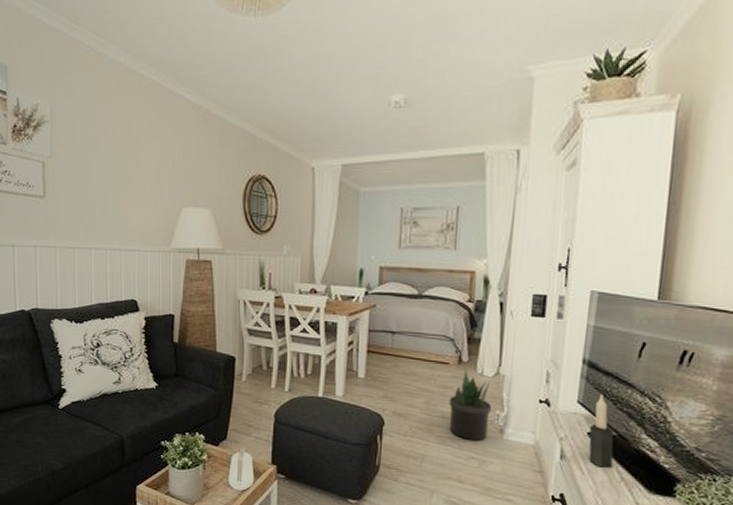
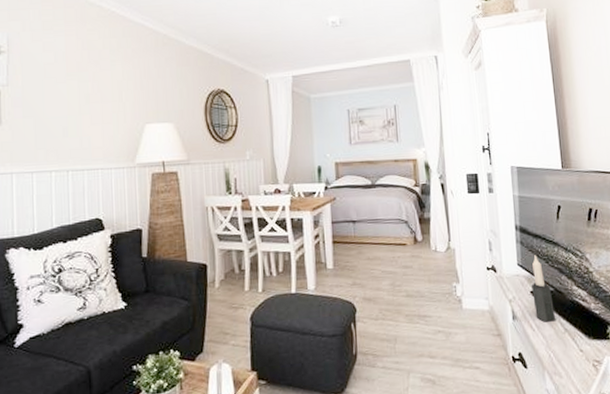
planter: present [449,369,492,441] -> none [411,248,449,315]

